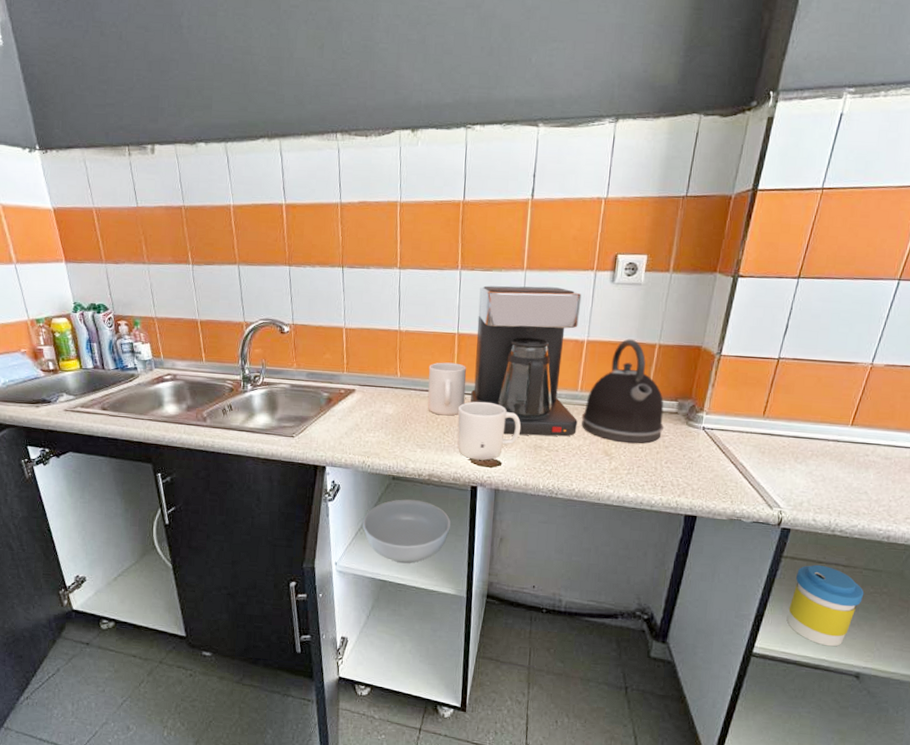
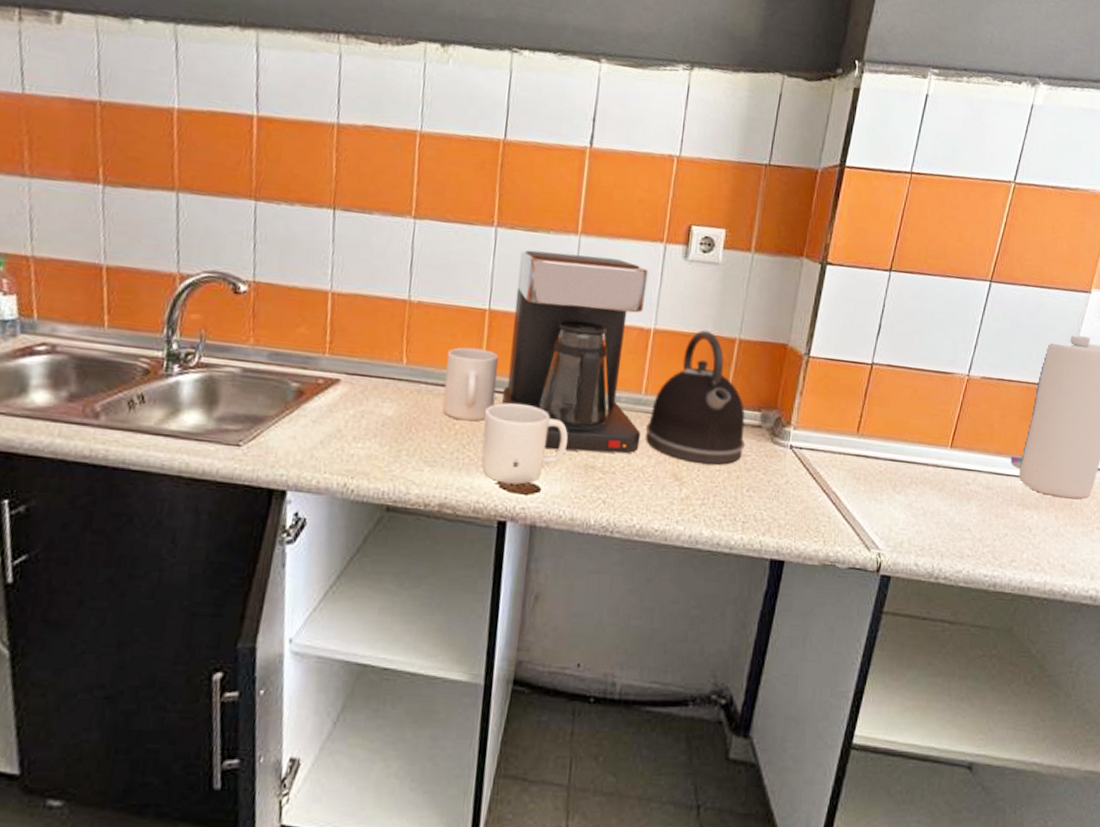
bowl: present [362,499,451,563] -> none [336,540,467,636]
coffee cup: present [786,564,864,647] -> none [889,621,973,730]

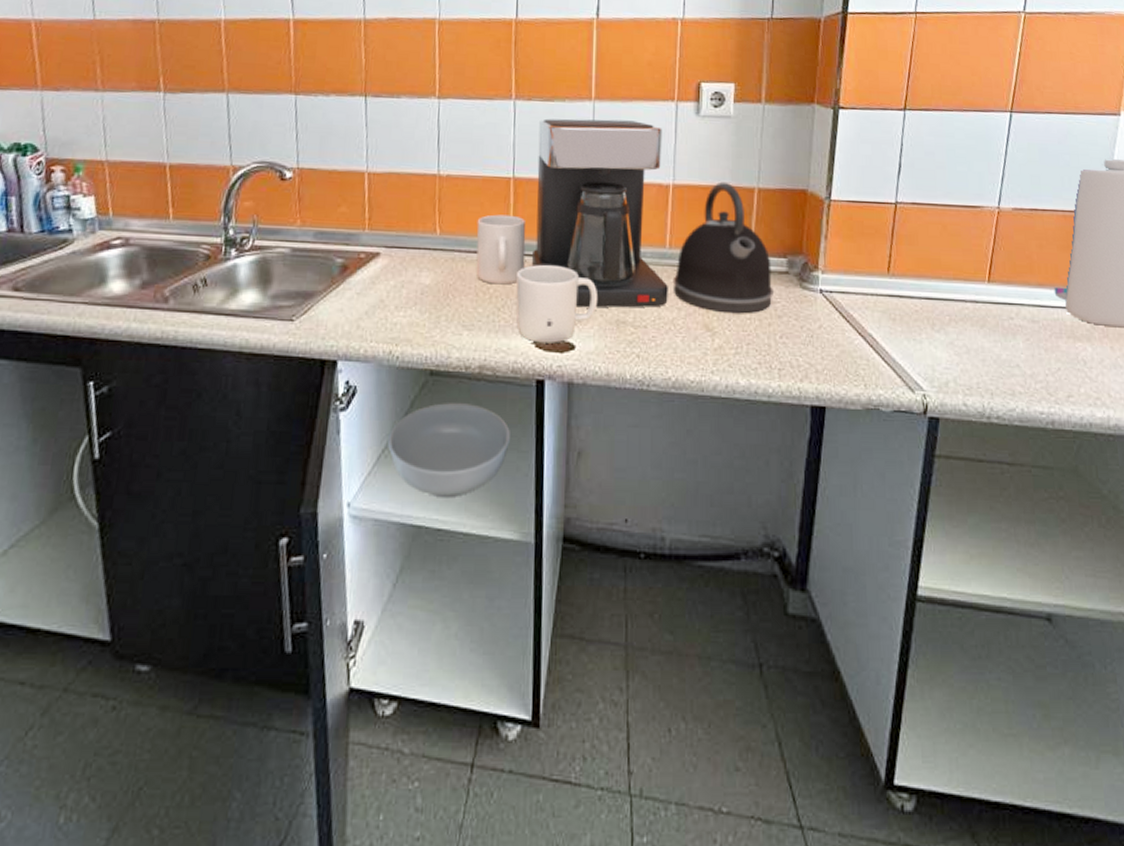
bowl: none [336,540,467,636] -> present [388,403,510,497]

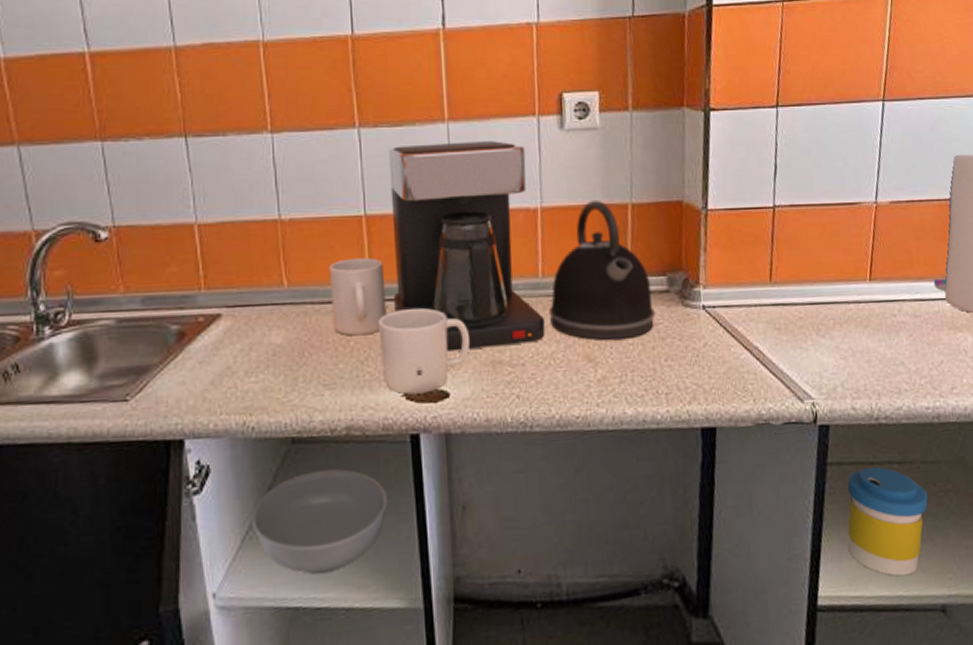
coffee cup: none [952,464,1038,578] -> present [847,466,928,577]

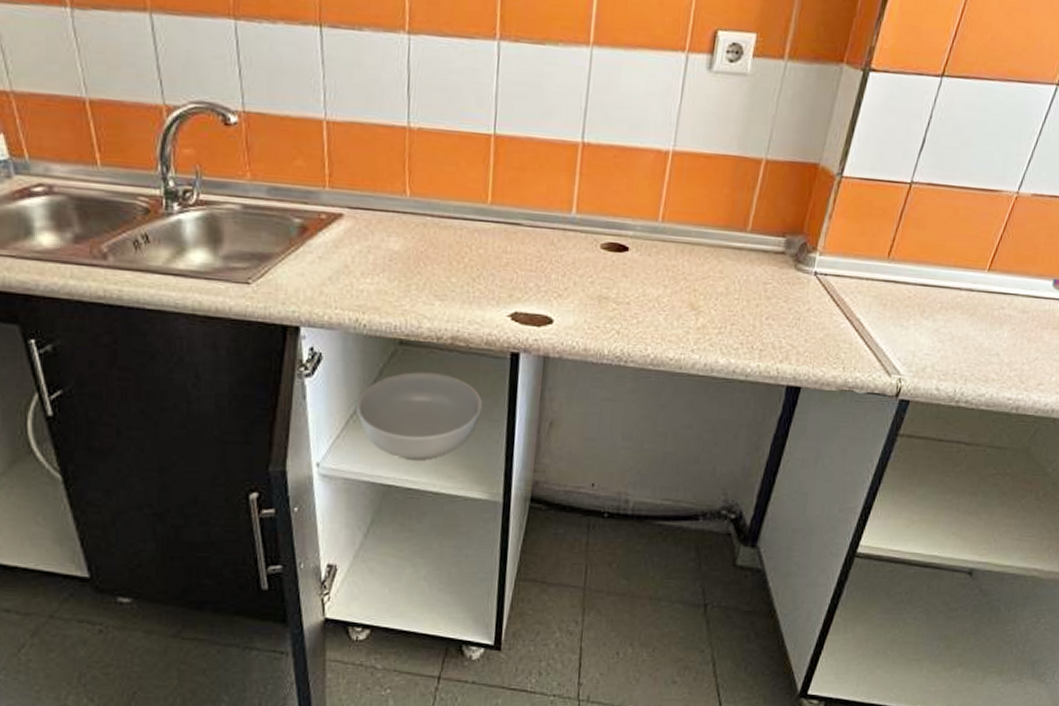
cup: present [328,257,387,336] -> none [450,176,507,254]
mug: present [377,307,471,395] -> none [492,233,581,317]
coffee maker: present [389,141,545,352] -> none [511,65,668,284]
kettle: present [548,199,655,340] -> none [661,150,769,294]
coffee cup: present [847,466,928,577] -> none [897,443,986,540]

